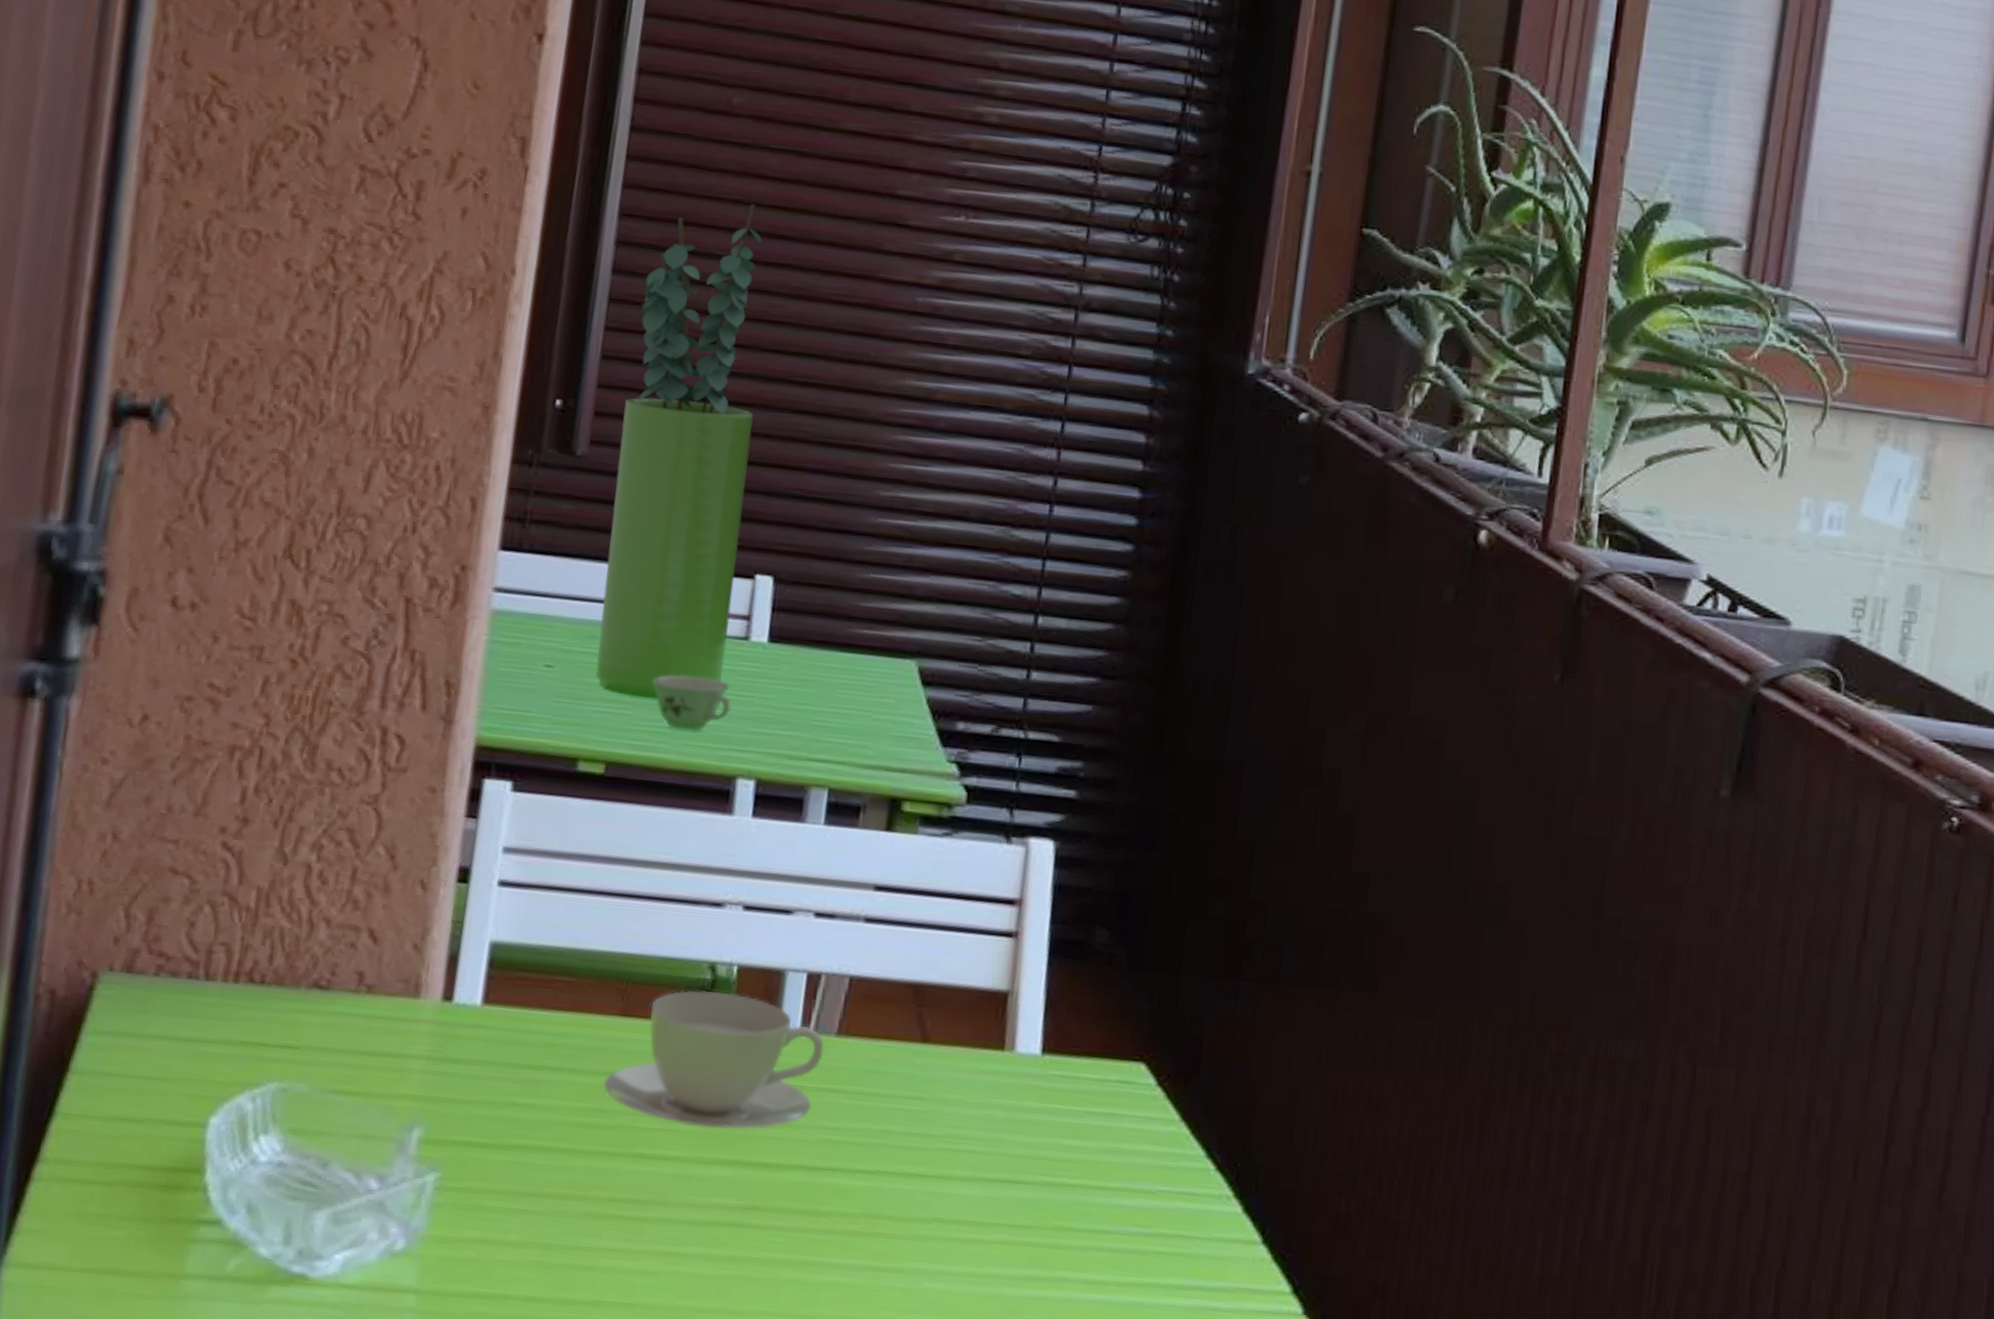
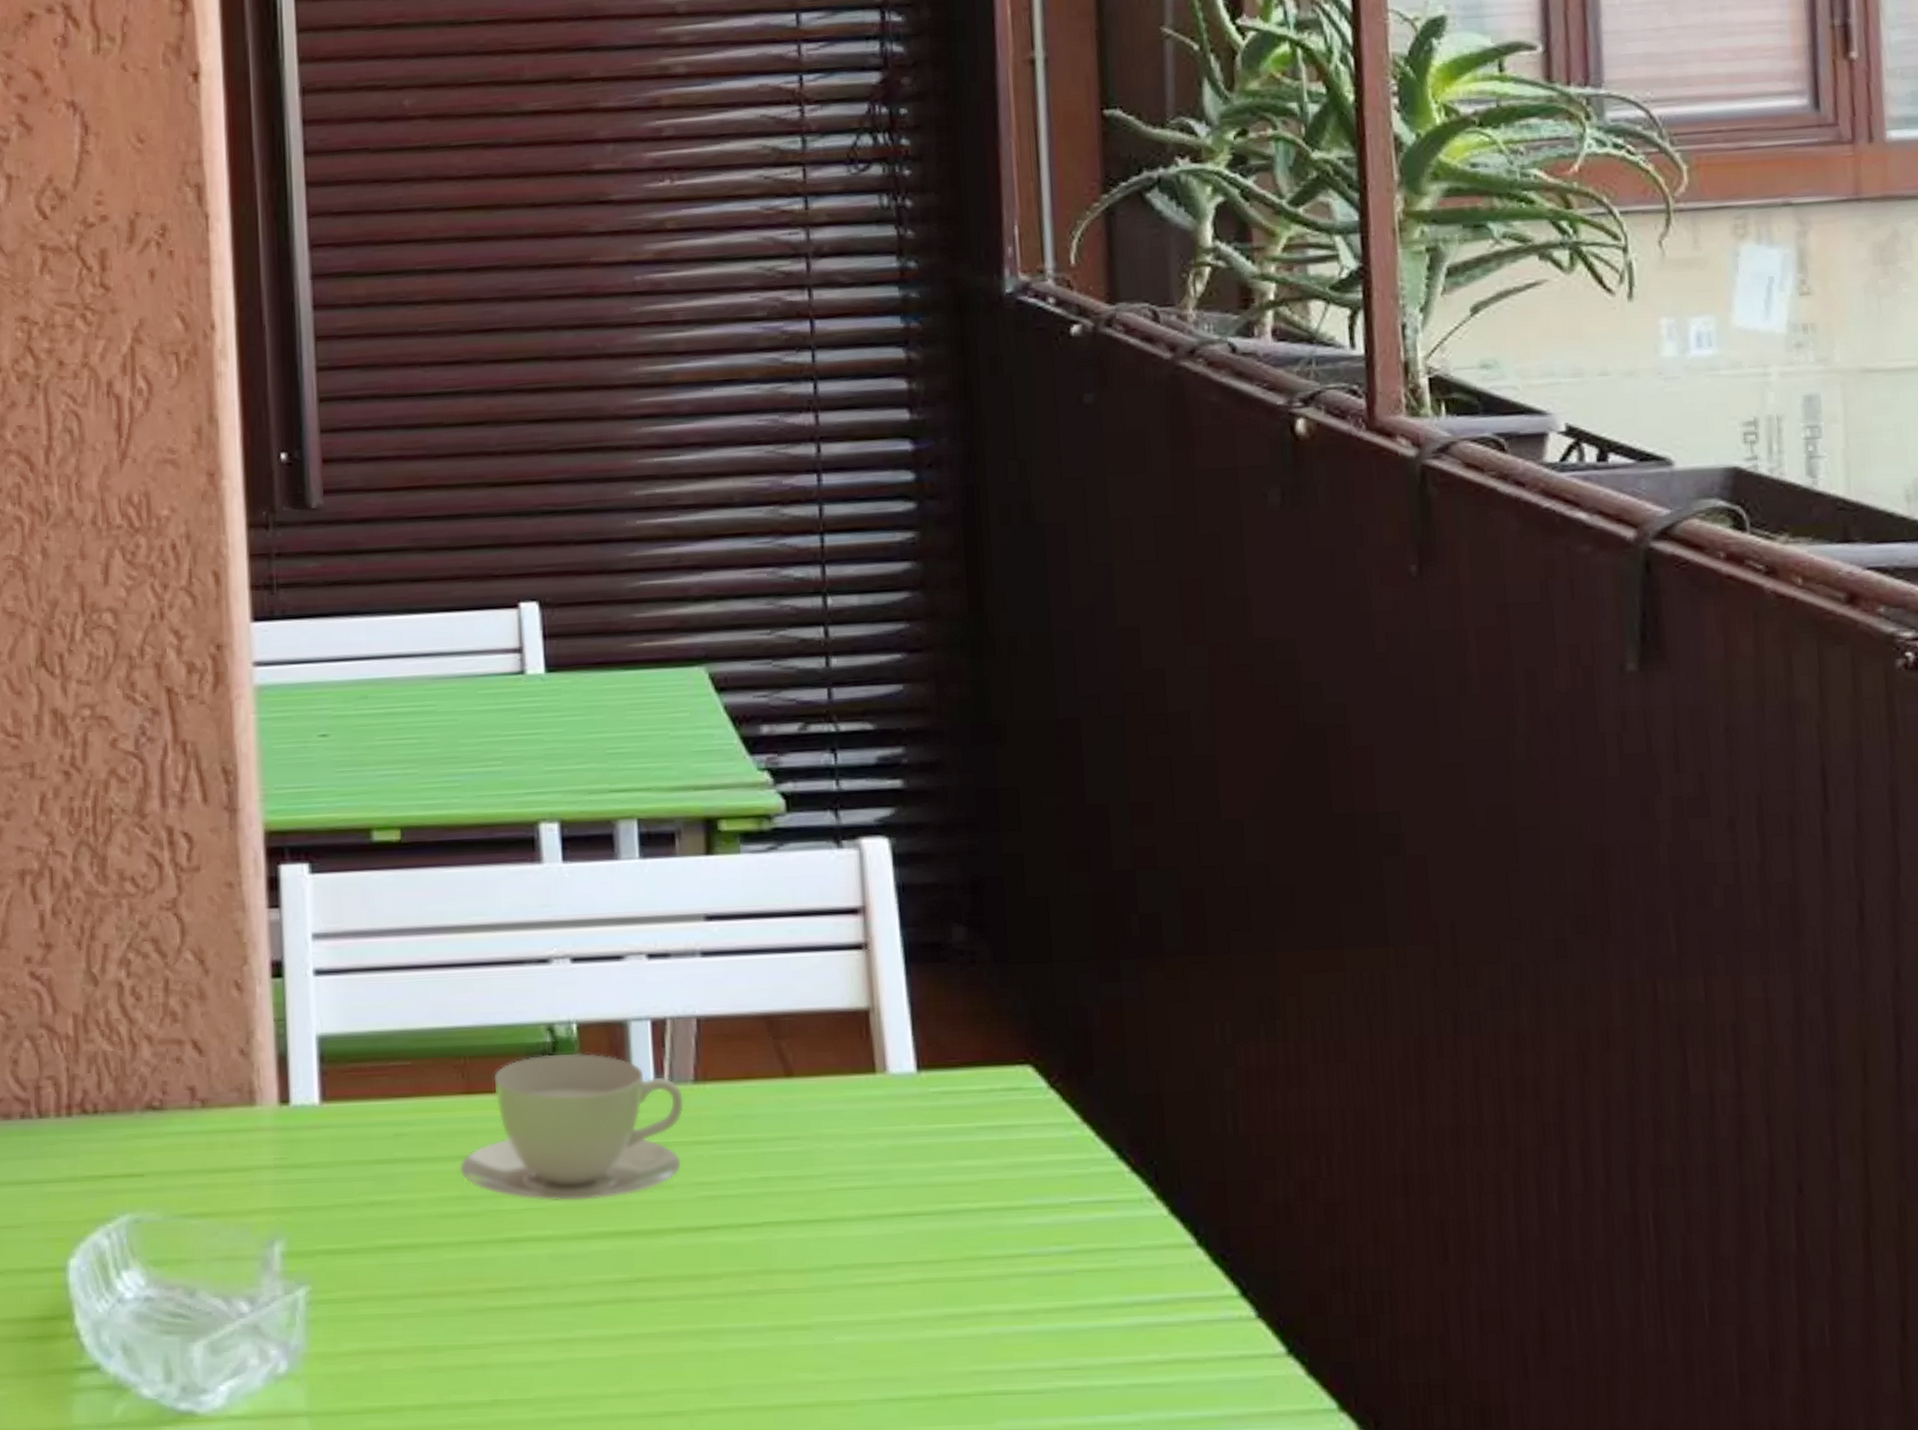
vase: present [595,204,762,699] -> none [349,209,505,754]
teacup: present [652,675,731,731] -> none [432,721,520,781]

